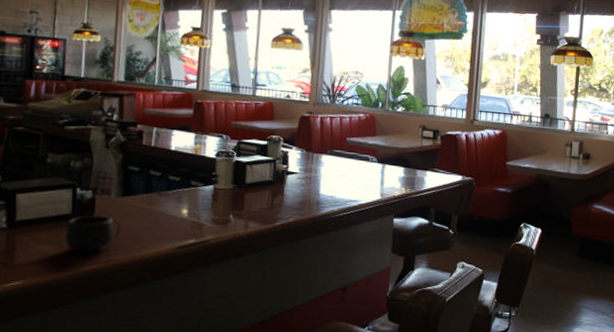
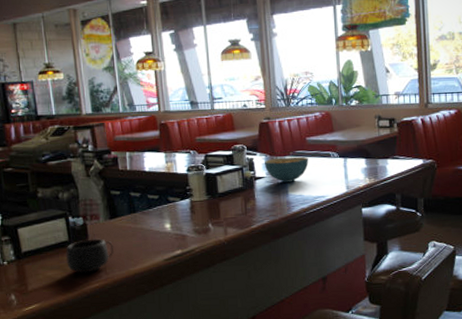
cereal bowl: none [299,154,346,182] -> present [265,156,309,183]

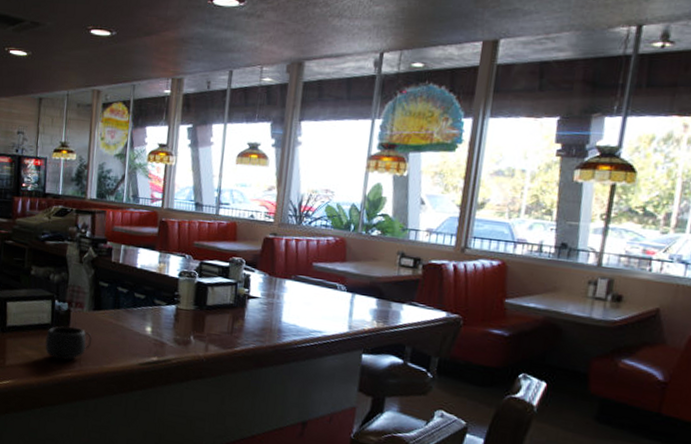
cereal bowl: present [265,156,309,183] -> none [261,279,311,309]

